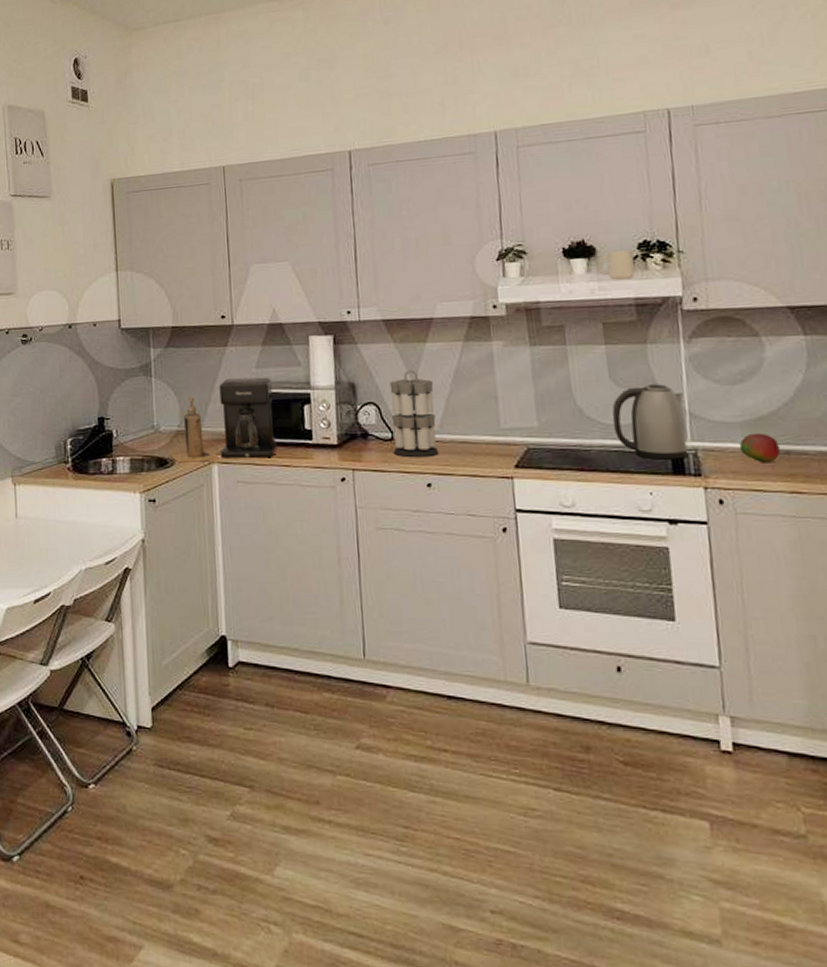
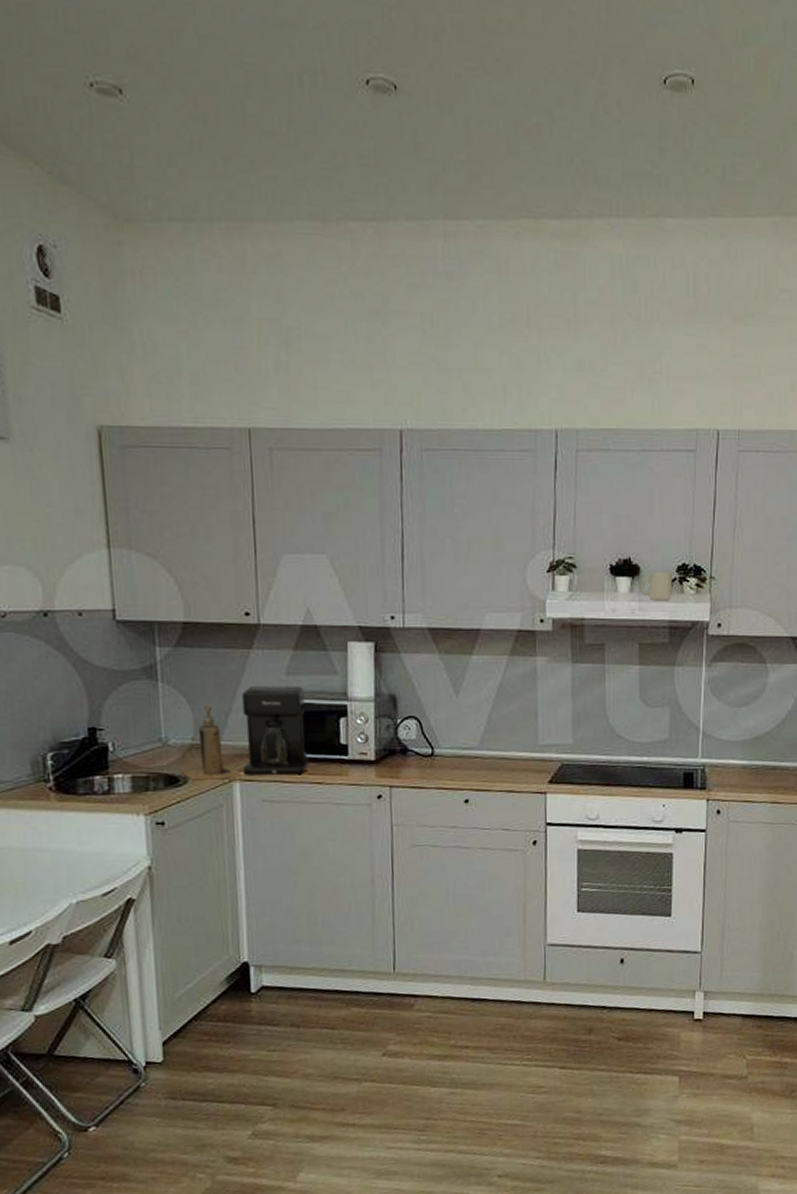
spice rack: present [389,369,439,458] -> none [432,682,478,774]
kettle: present [612,384,688,460] -> none [638,705,699,775]
fruit: present [739,432,781,463] -> none [738,750,769,778]

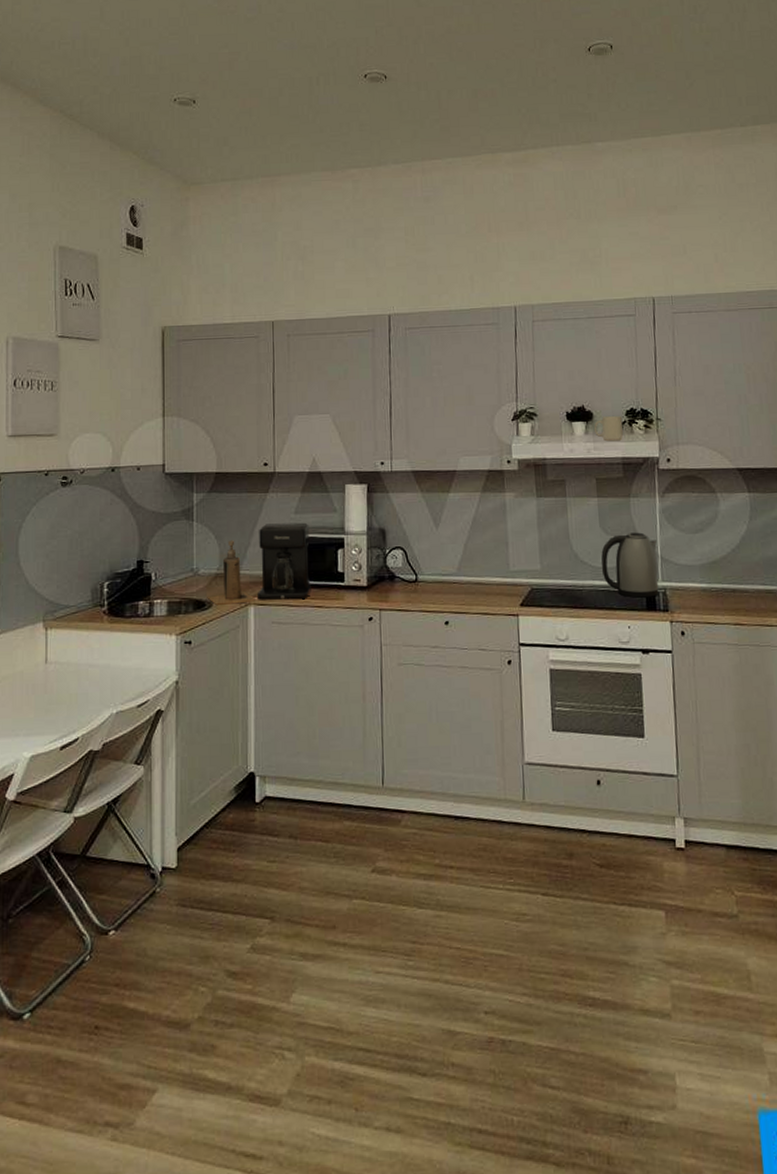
kettle: none [638,705,699,775] -> present [601,532,659,598]

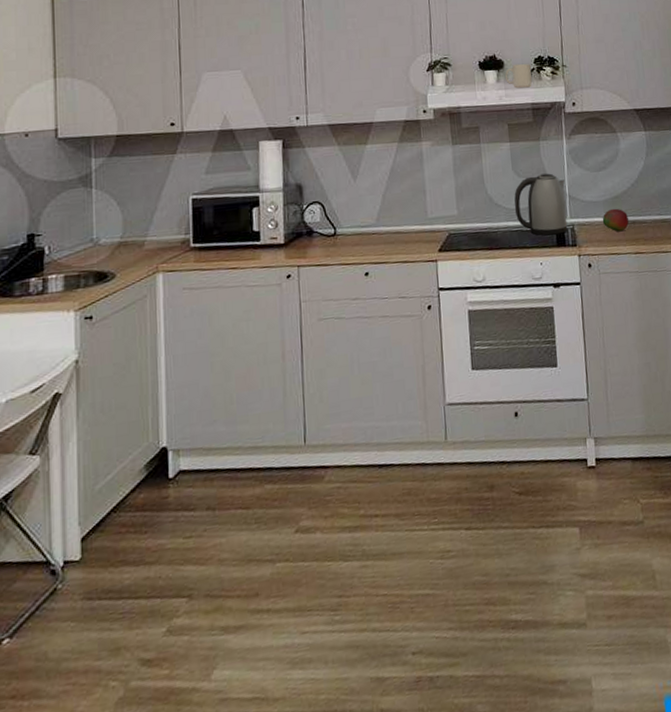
soap dispenser: present [207,540,255,606] -> none [109,205,164,277]
coffee maker: present [258,522,311,602] -> none [166,182,225,268]
fruit: none [698,574,729,600] -> present [602,208,629,232]

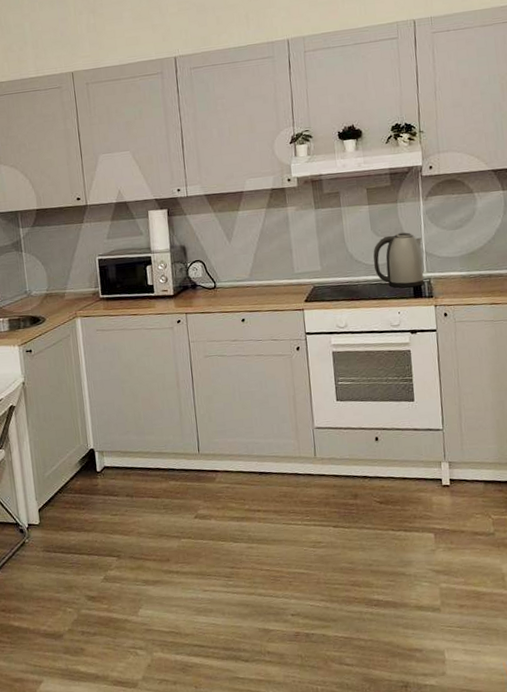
cup: present [505,64,532,89] -> none [364,131,390,156]
fruit: present [602,208,629,232] -> none [458,263,485,285]

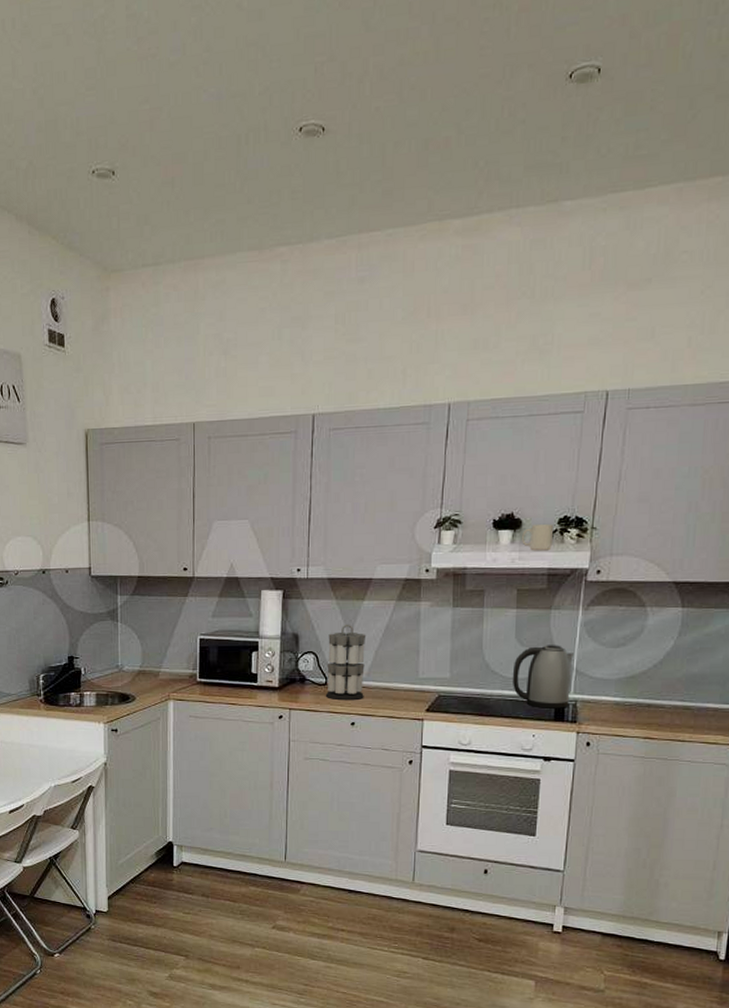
spice rack: none [212,232,250,301] -> present [326,624,367,701]
cup: none [364,131,390,156] -> present [522,524,554,551]

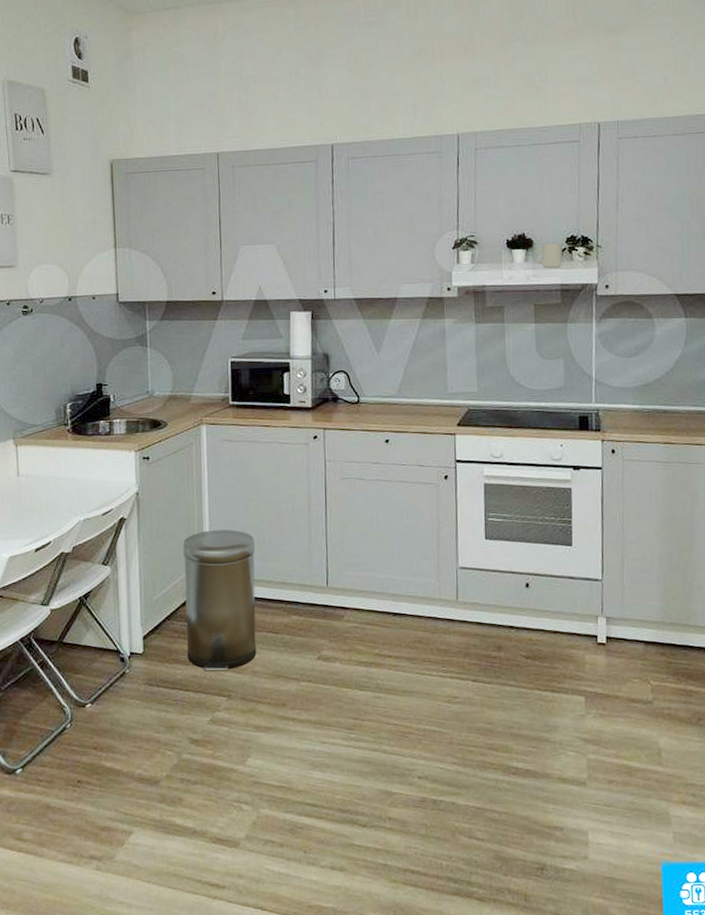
pedal bin: none [148,802,217,934] -> present [183,530,257,672]
spice rack: present [326,624,367,701] -> none [358,342,396,418]
kettle: present [512,645,574,708] -> none [536,356,592,418]

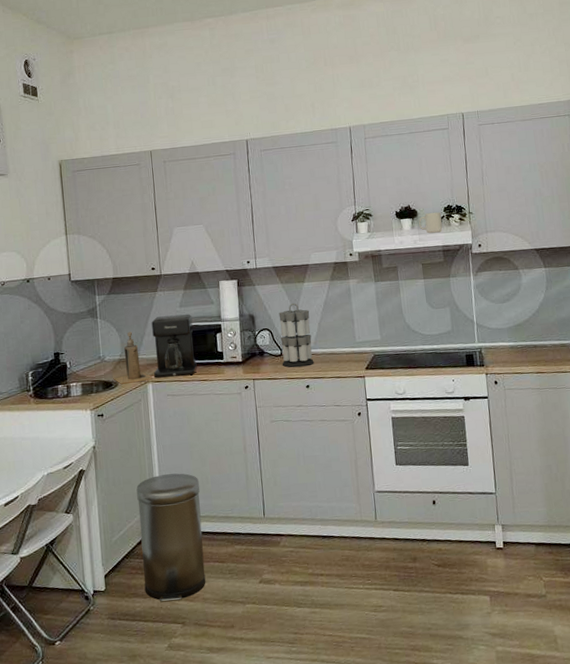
soap dispenser: none [162,365,207,425] -> present [113,332,153,385]
coffee maker: none [209,348,259,421] -> present [151,313,197,379]
spice rack: none [358,342,396,418] -> present [279,302,314,368]

